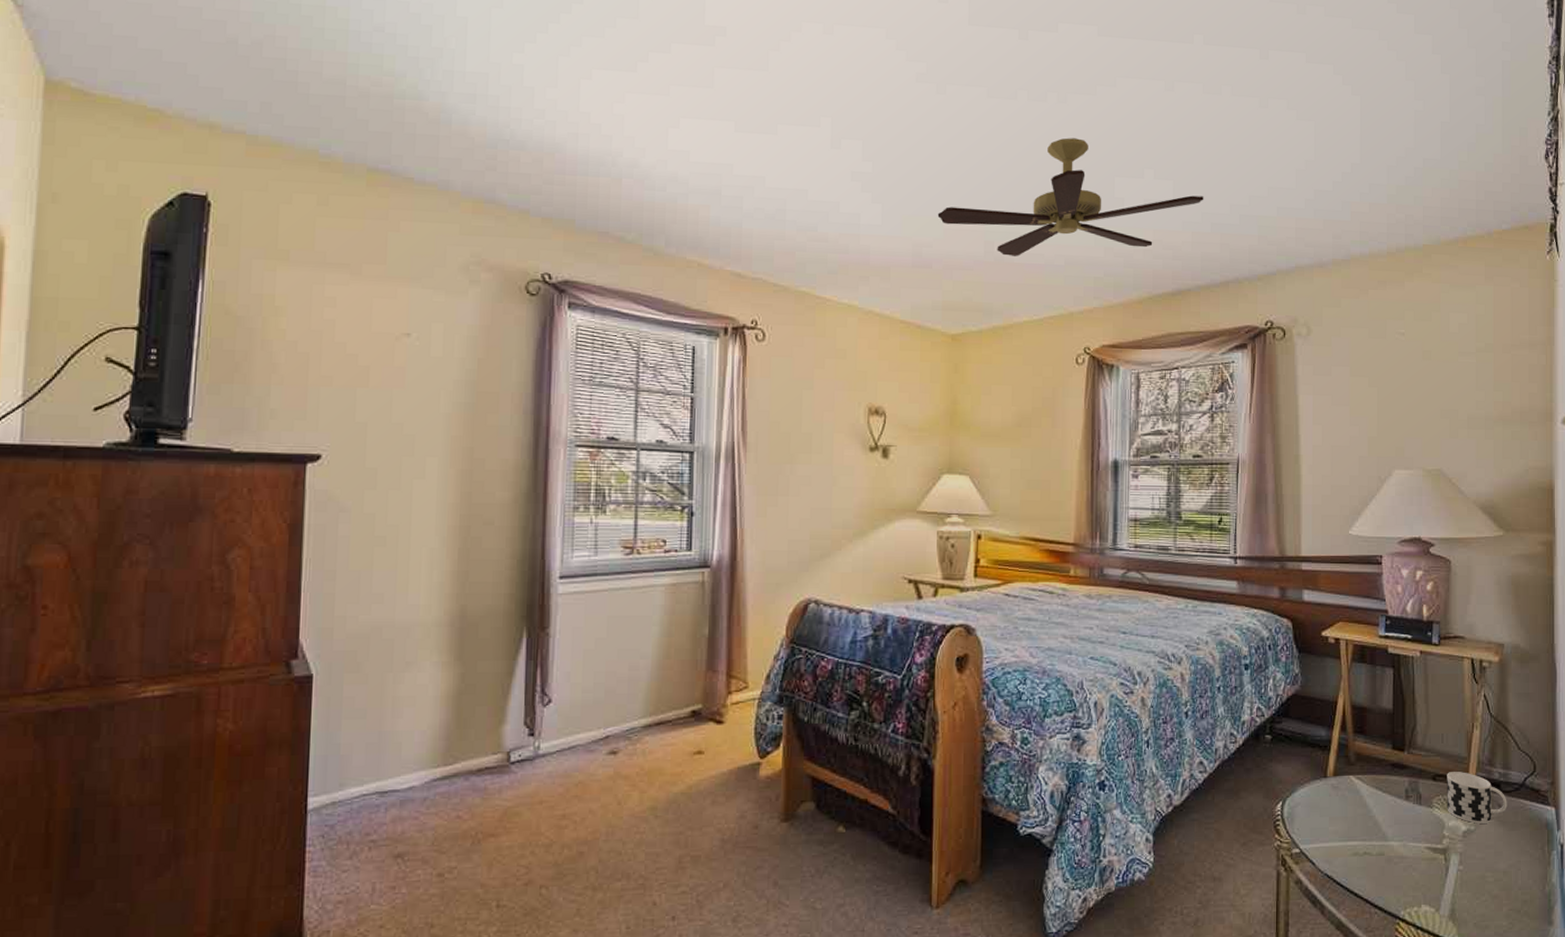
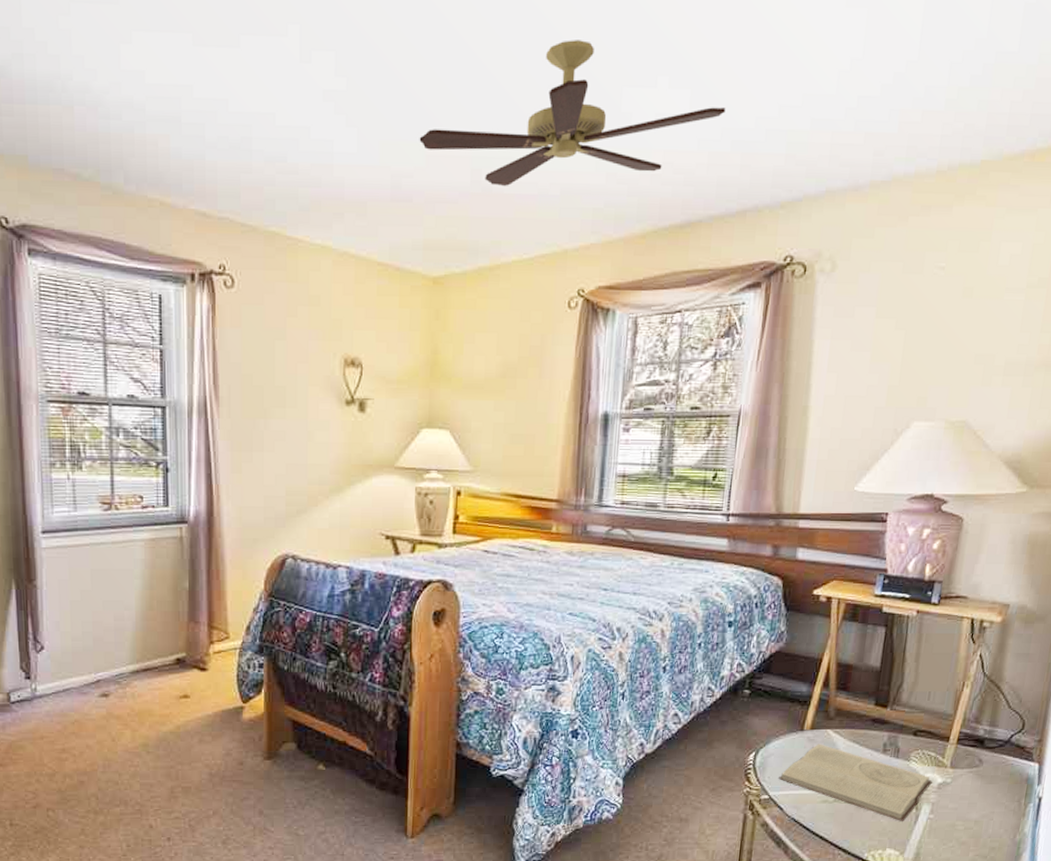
book: none [1308,791,1457,874] -> present [778,744,932,821]
cup: present [1447,772,1507,824] -> none [924,728,989,777]

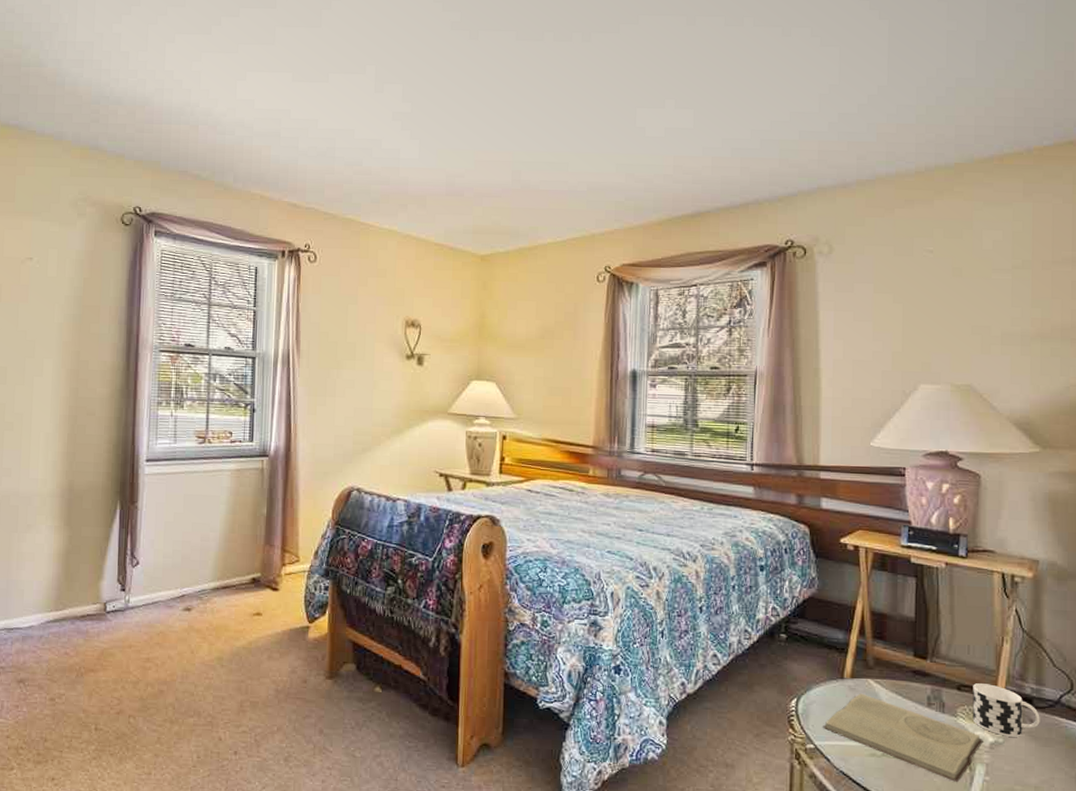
ceiling fan: present [419,40,726,186] -> none [469,73,724,184]
cup: none [924,728,989,777] -> present [972,683,1040,737]

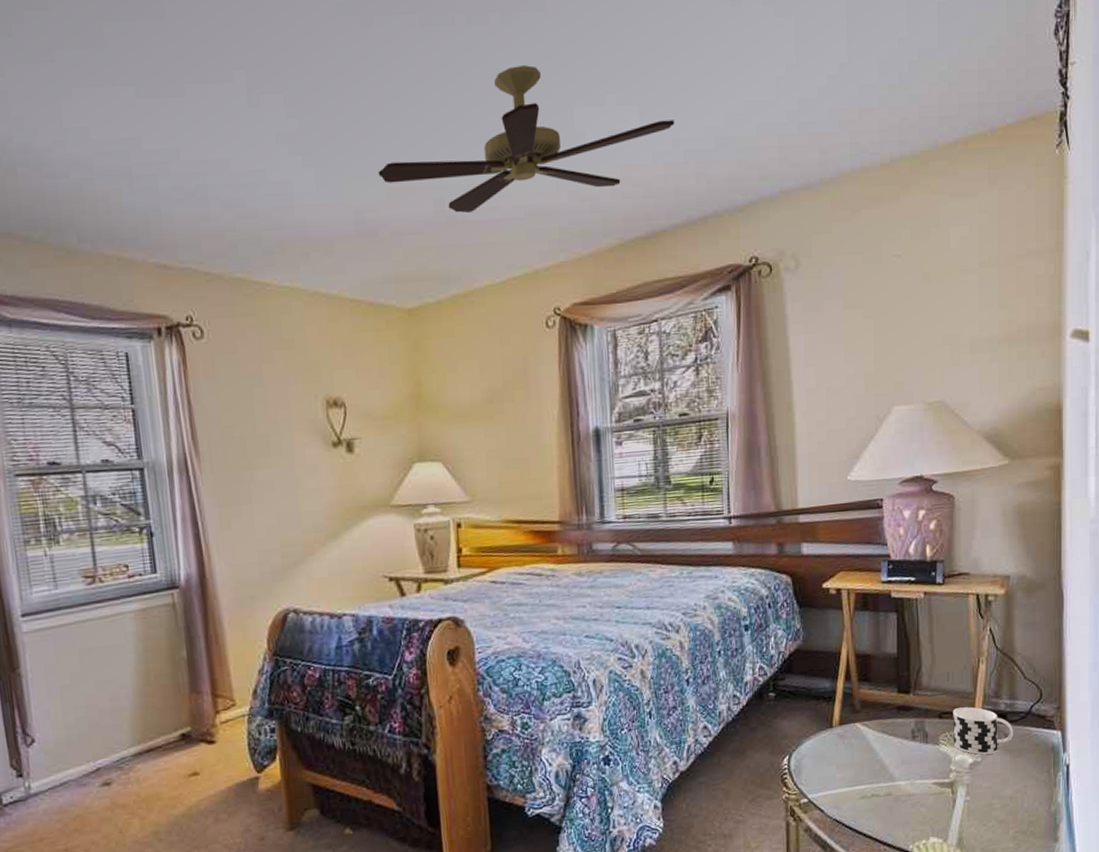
ceiling fan: none [469,73,724,184] -> present [378,65,675,213]
book: present [823,693,983,782] -> none [815,738,964,808]

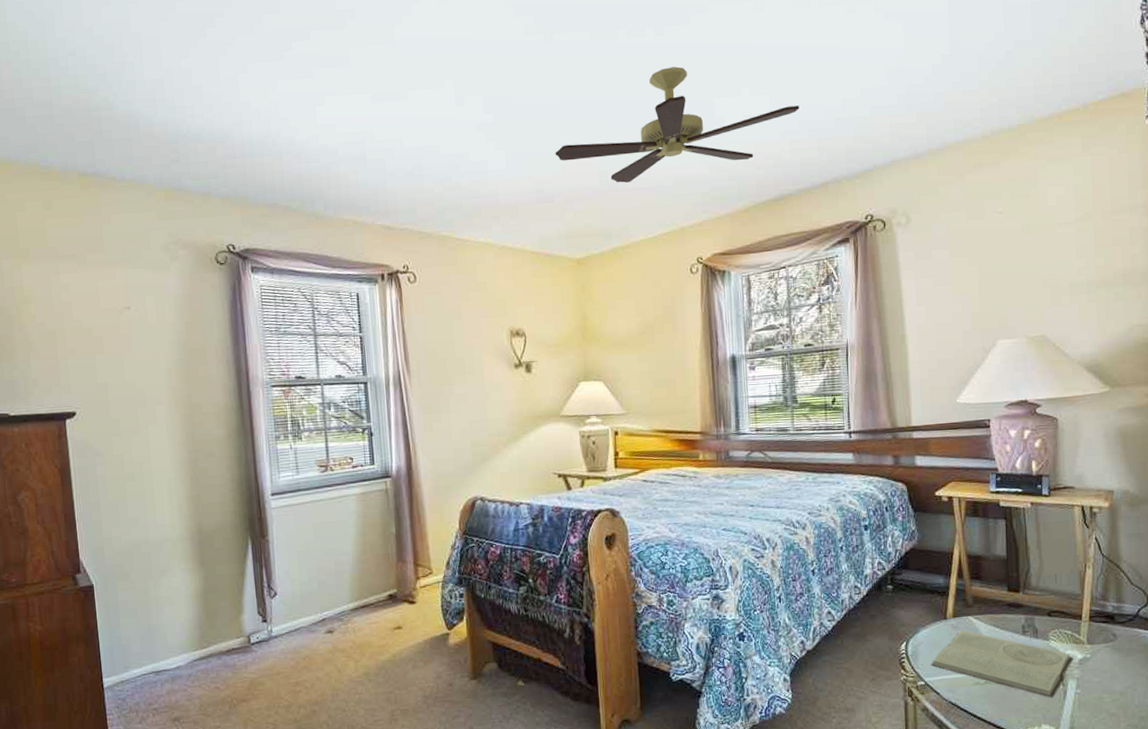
book: none [815,738,964,808] -> present [931,630,1073,698]
cup: present [953,706,1014,755] -> none [1061,607,1122,652]

